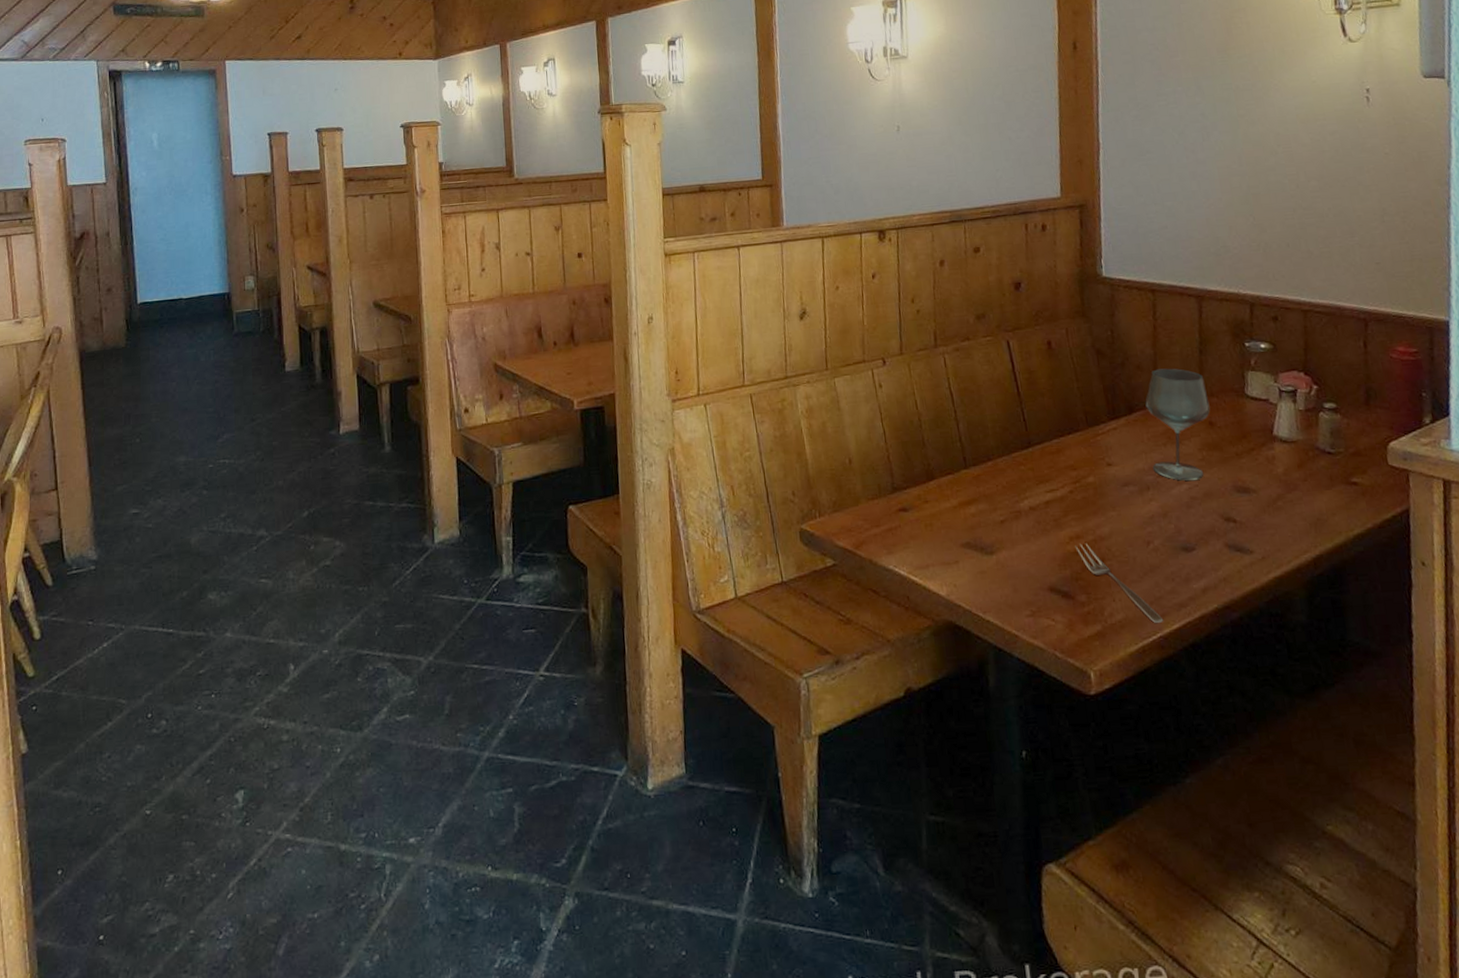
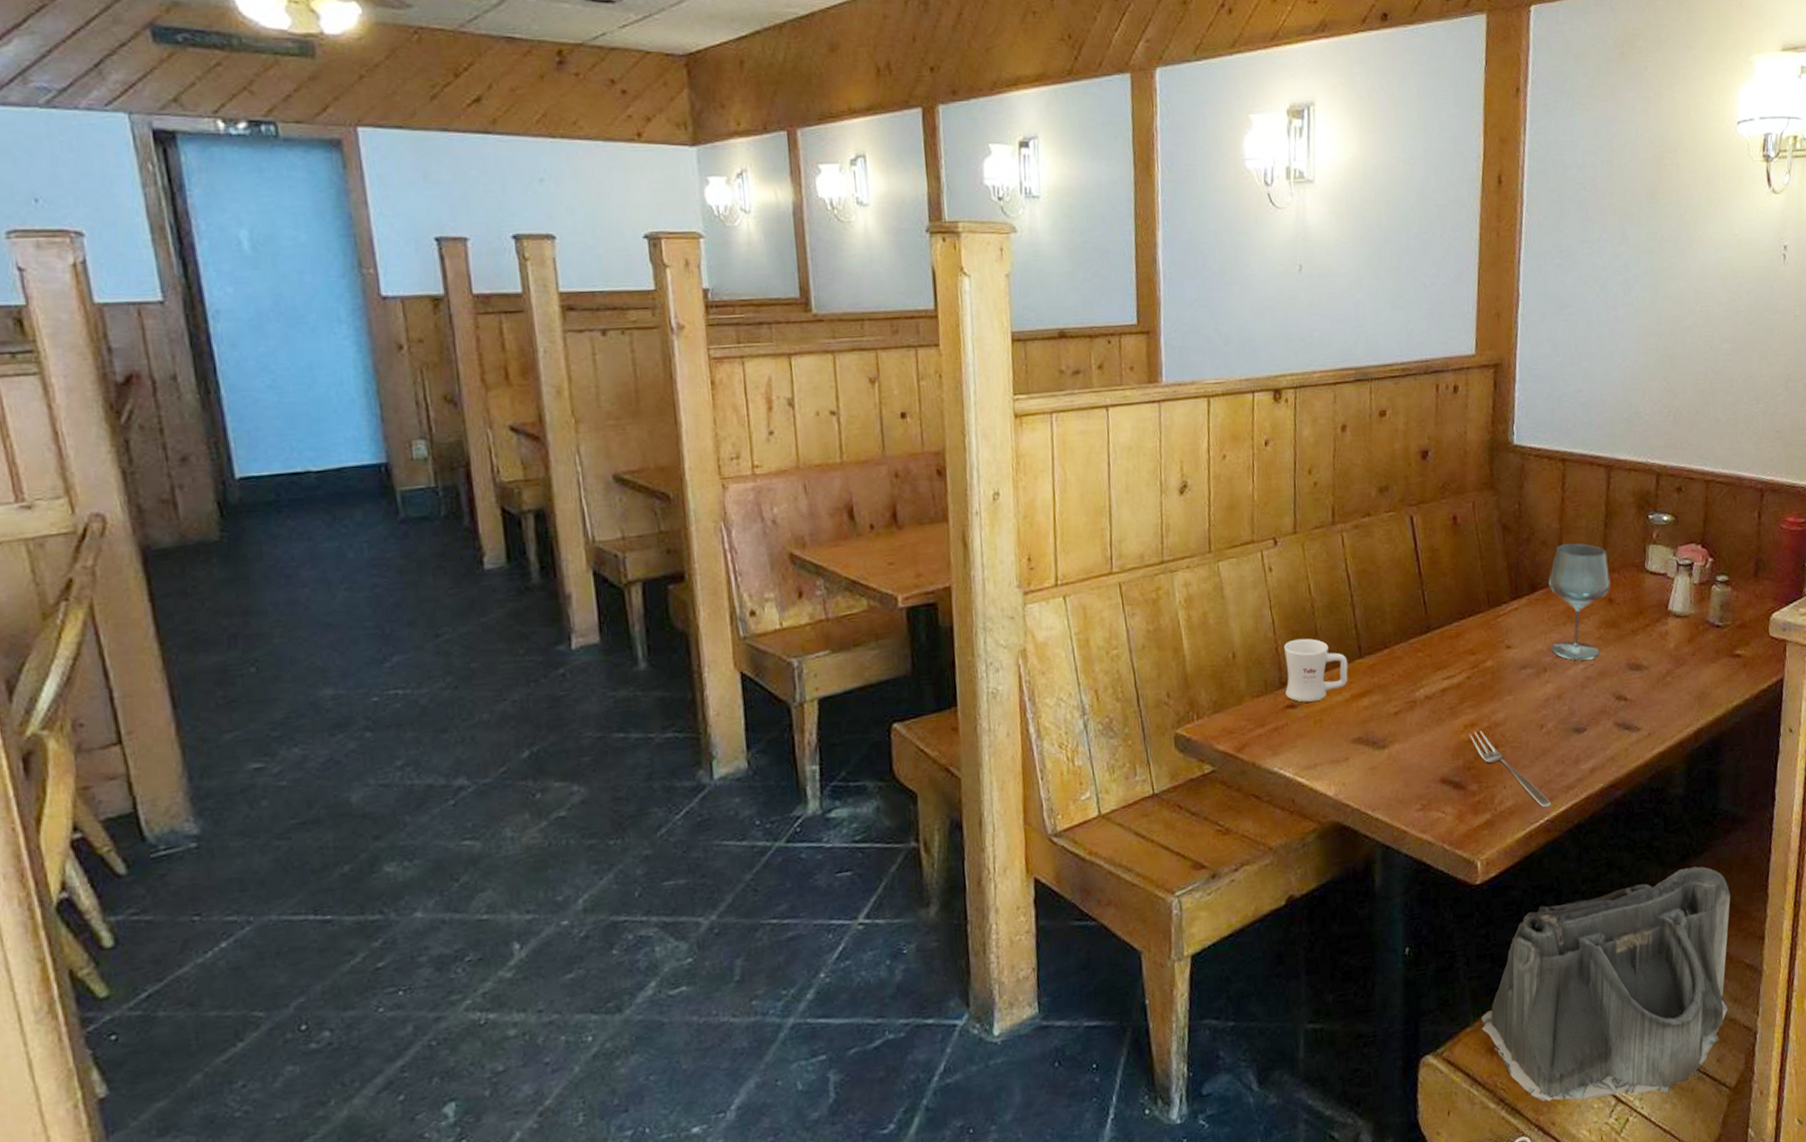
mug: none [895,448,955,507] -> present [1284,638,1349,703]
saddlebag: none [1104,698,1379,944] -> present [1481,866,1731,1102]

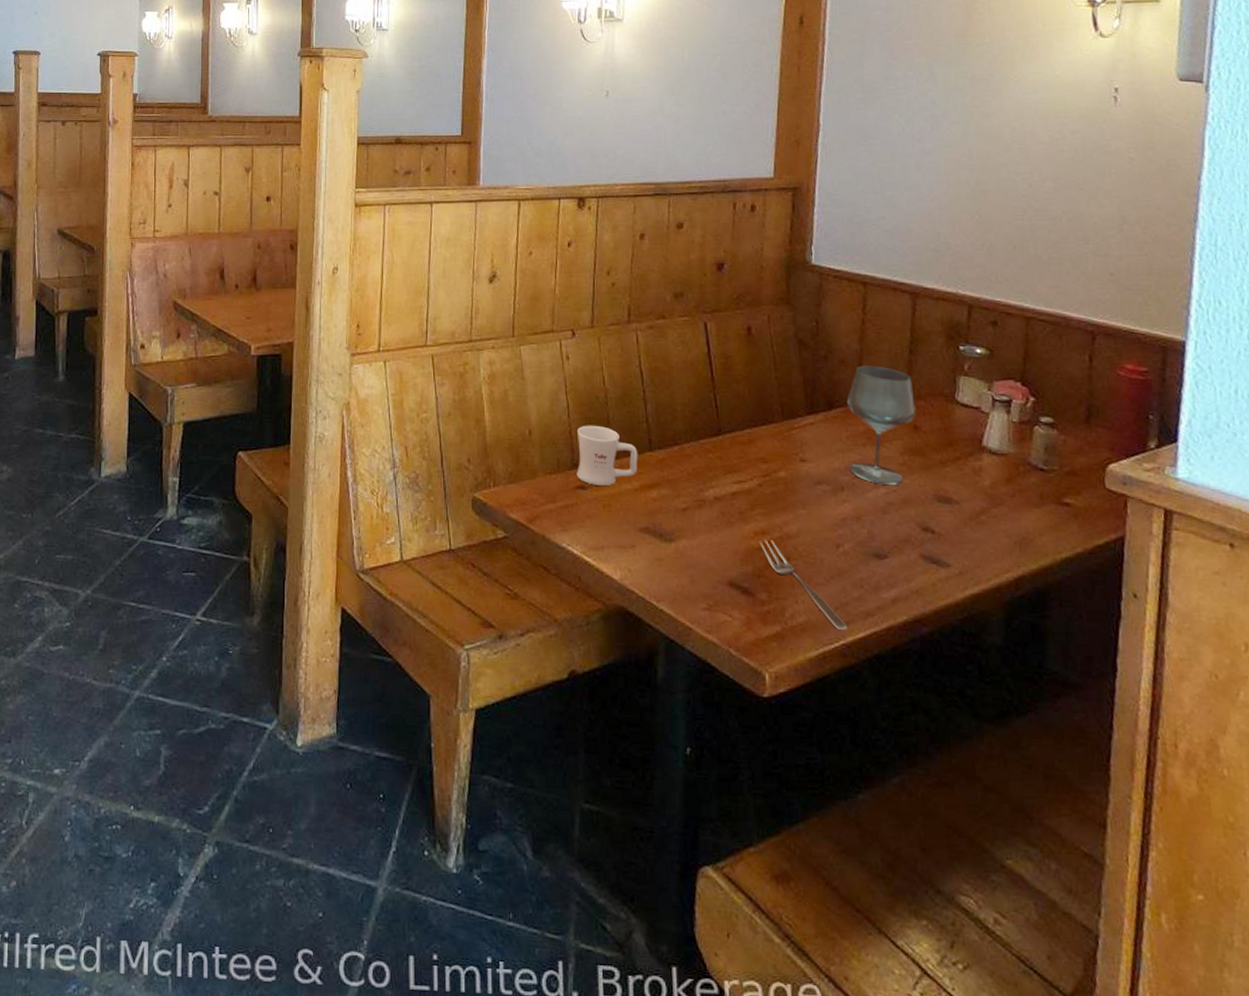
saddlebag: present [1481,866,1731,1102] -> none [766,725,1062,981]

